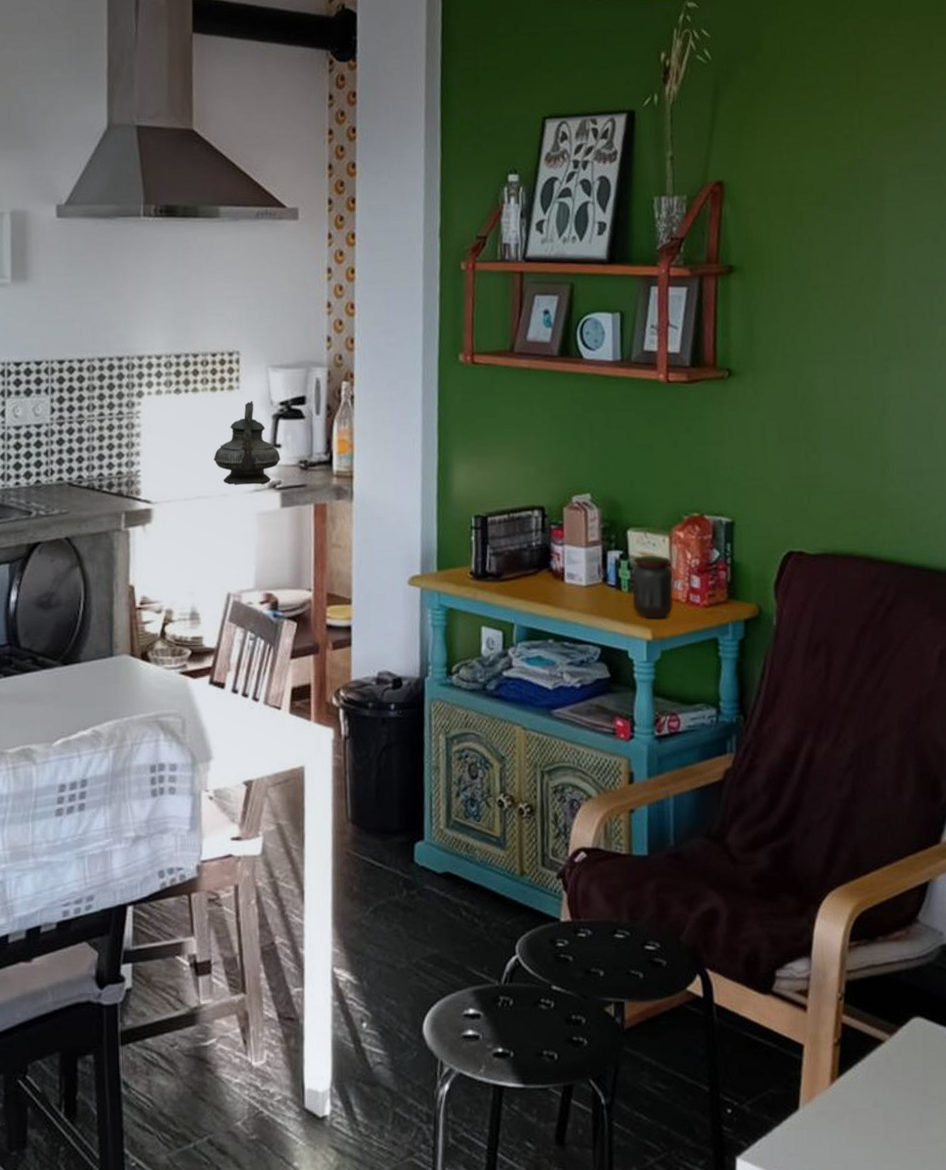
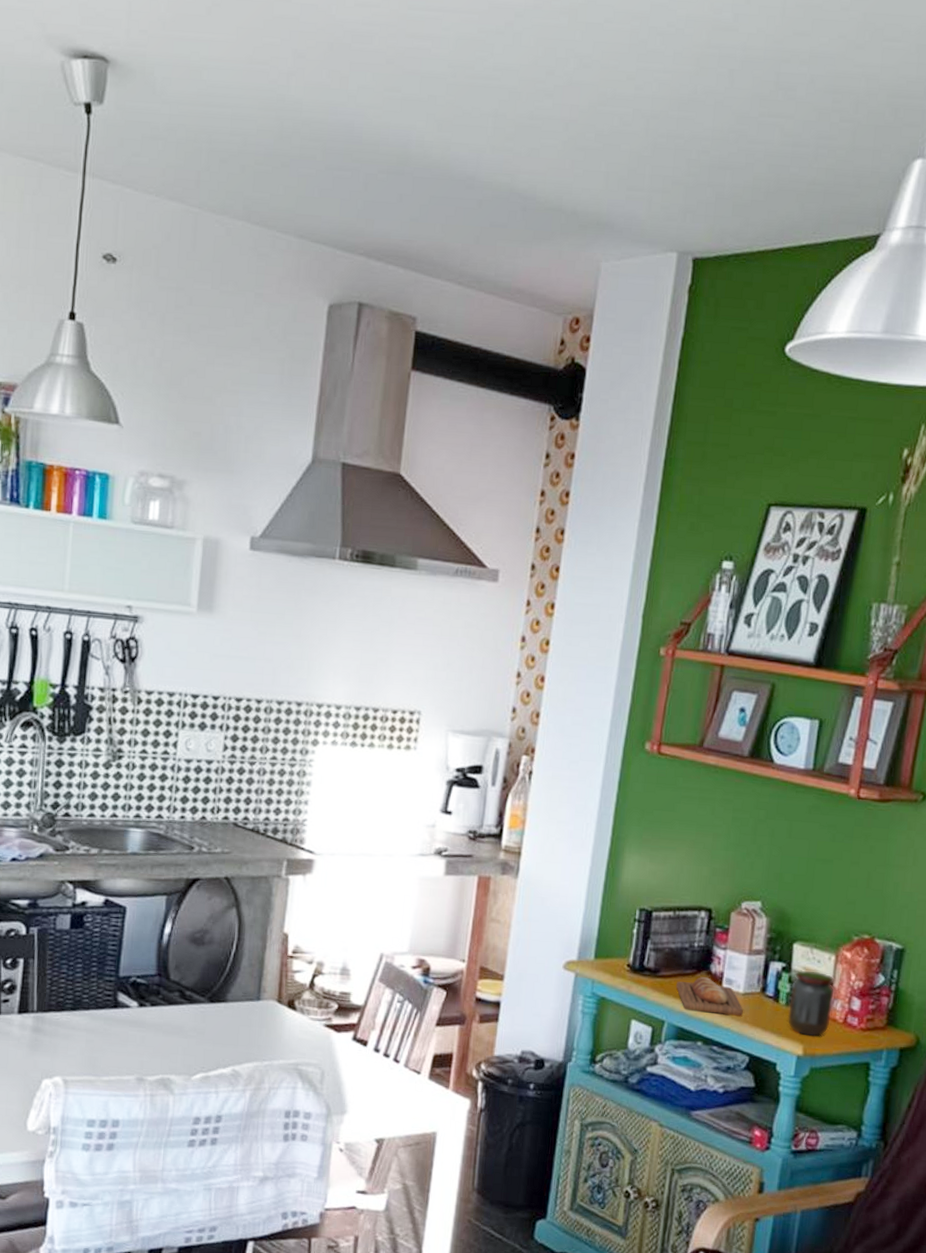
teapot: present [214,400,281,485] -> none [382,763,450,849]
bread loaf: none [519,575,588,610] -> present [675,977,743,1017]

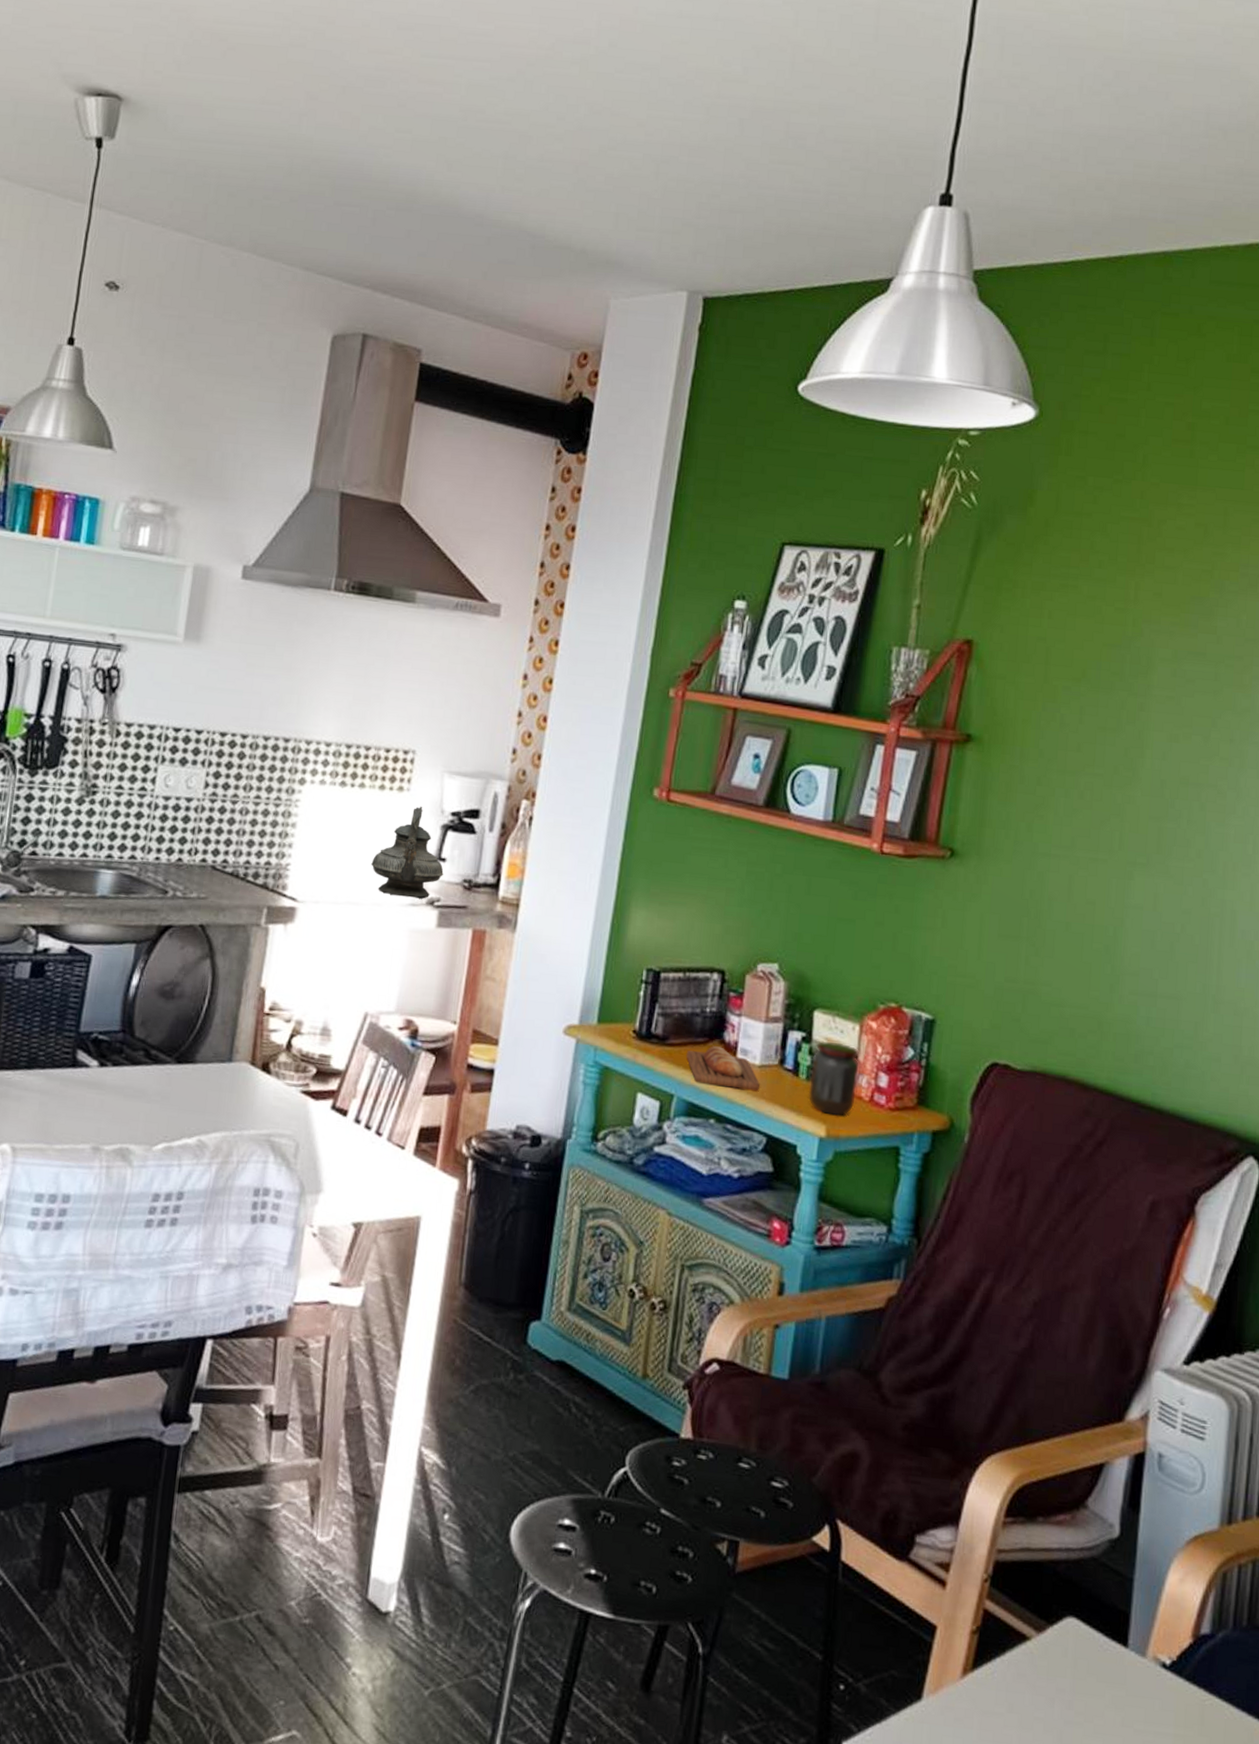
teapot: none [382,763,450,849] -> present [371,806,444,899]

